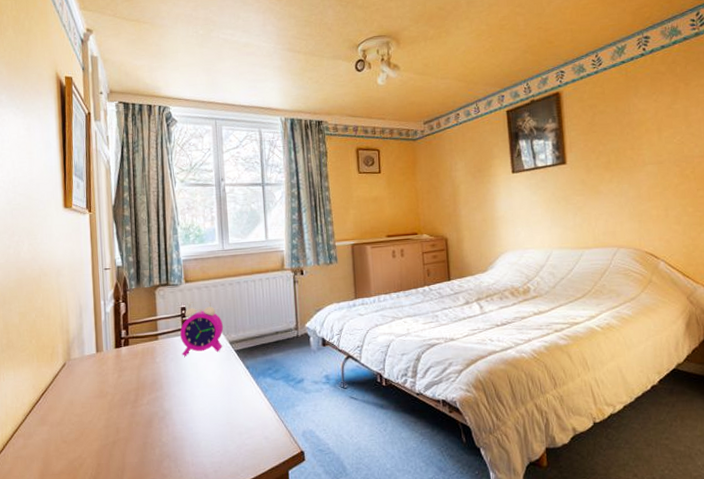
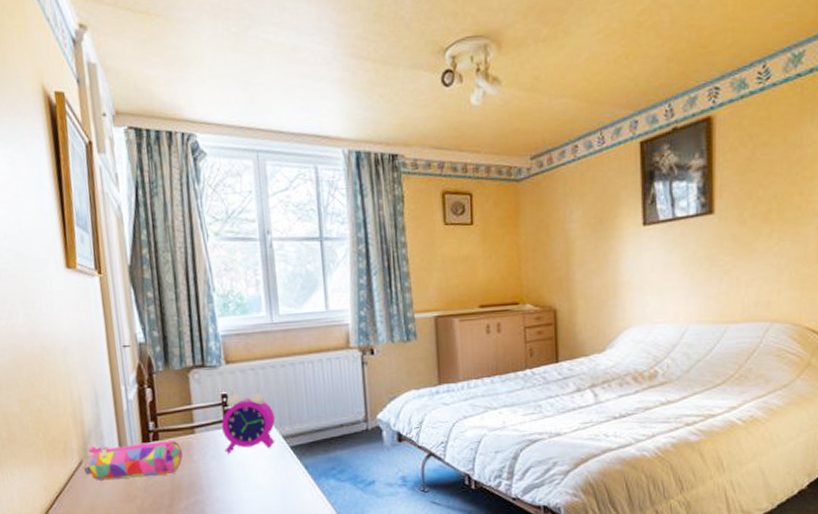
pencil case: none [66,345,147,380] -> present [83,440,183,481]

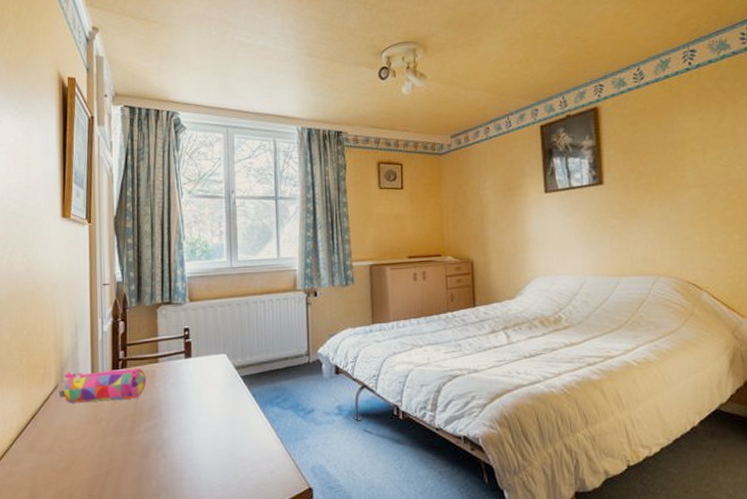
alarm clock: present [221,385,275,454] -> none [182,321,229,381]

